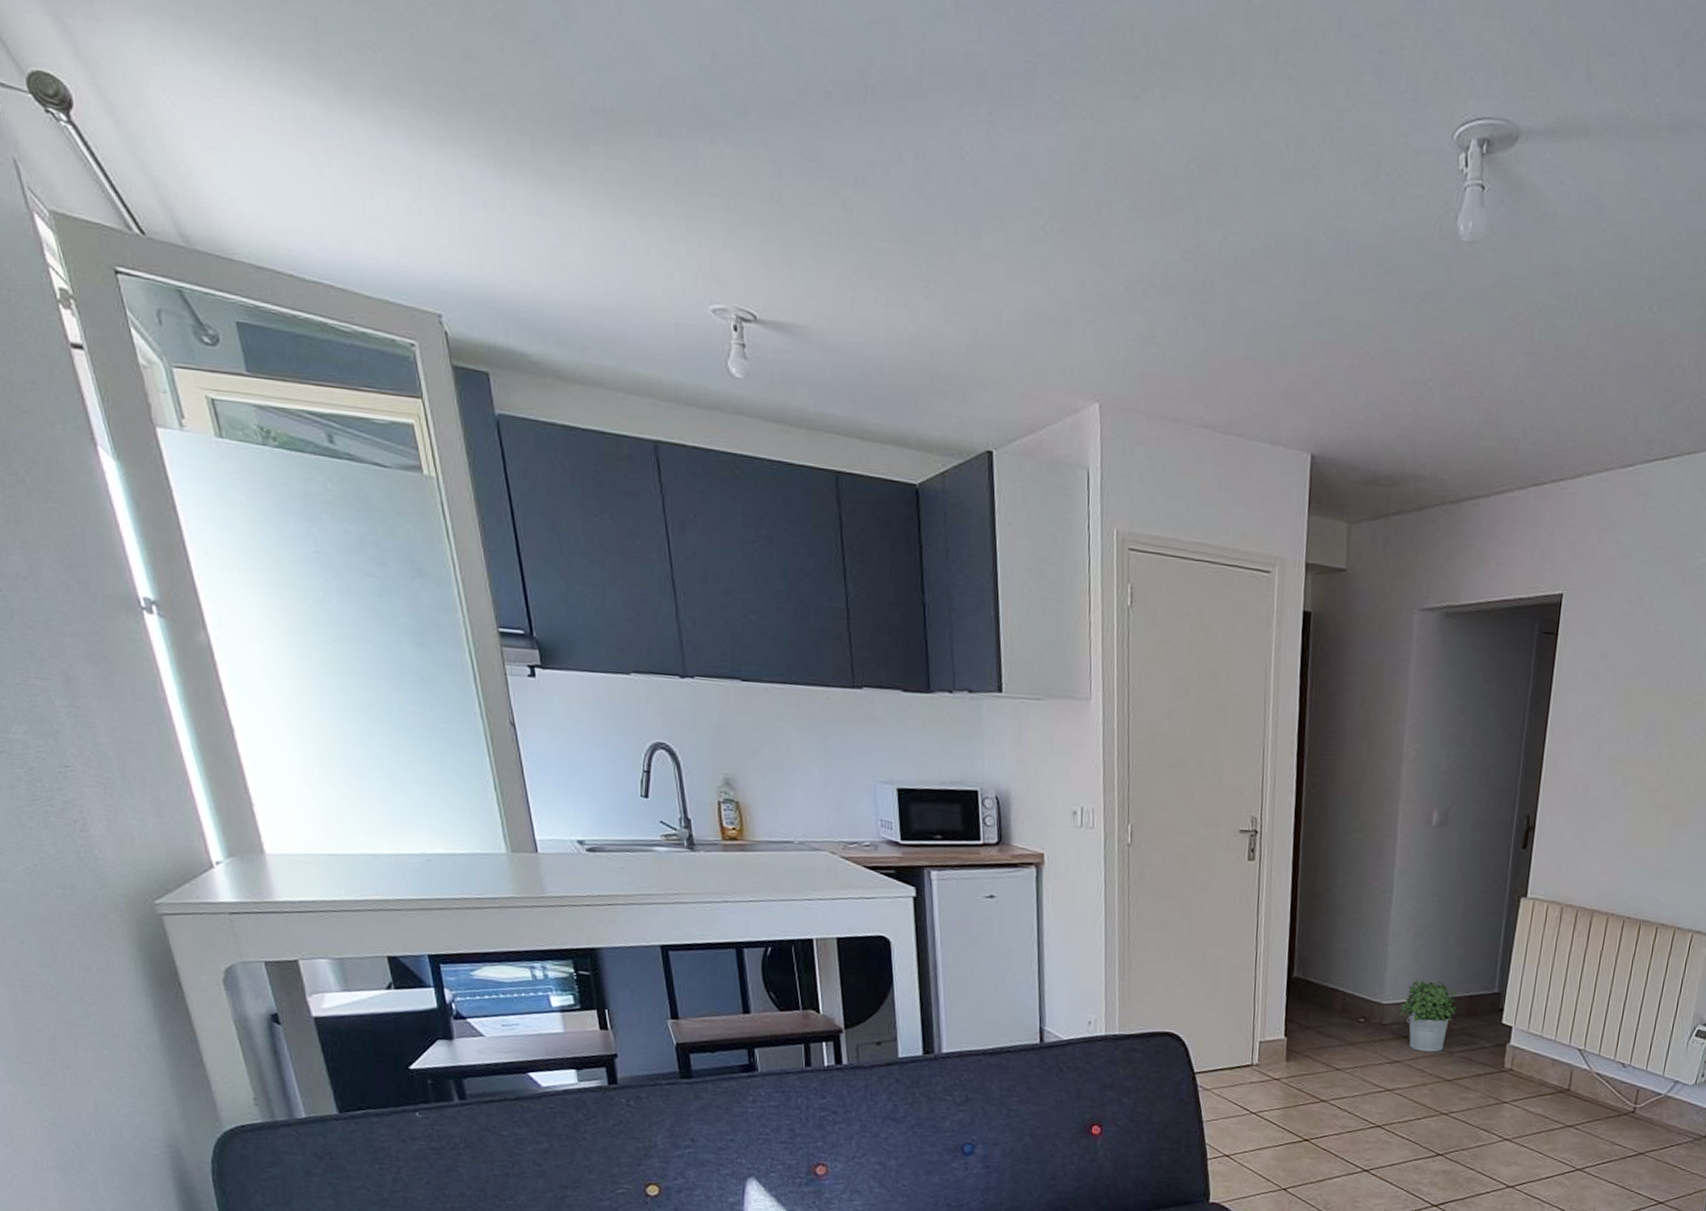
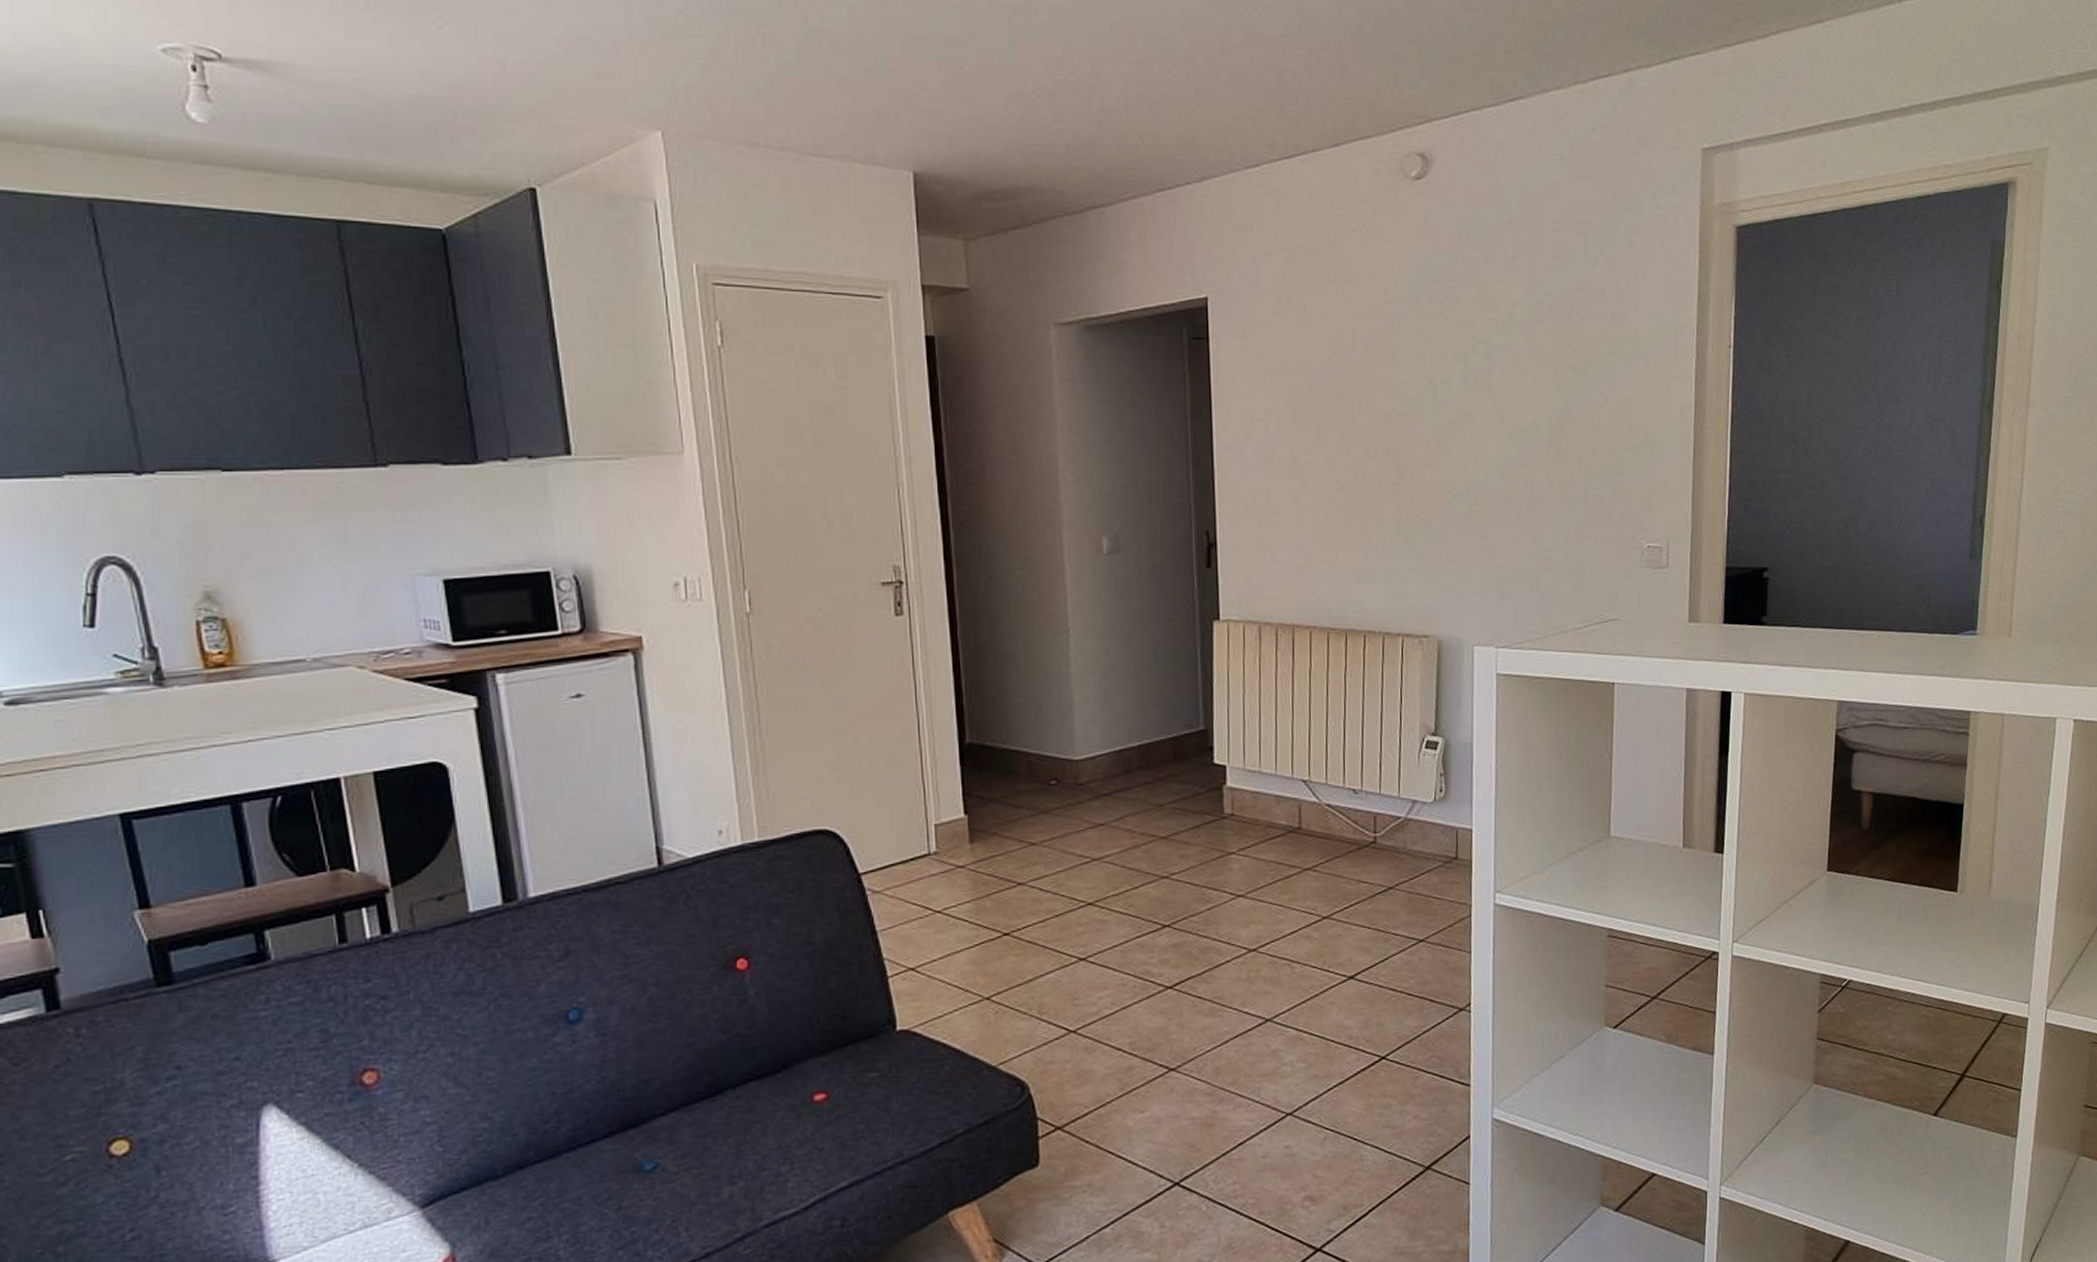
potted plant: present [1400,979,1457,1053] -> none [1097,725,1162,809]

